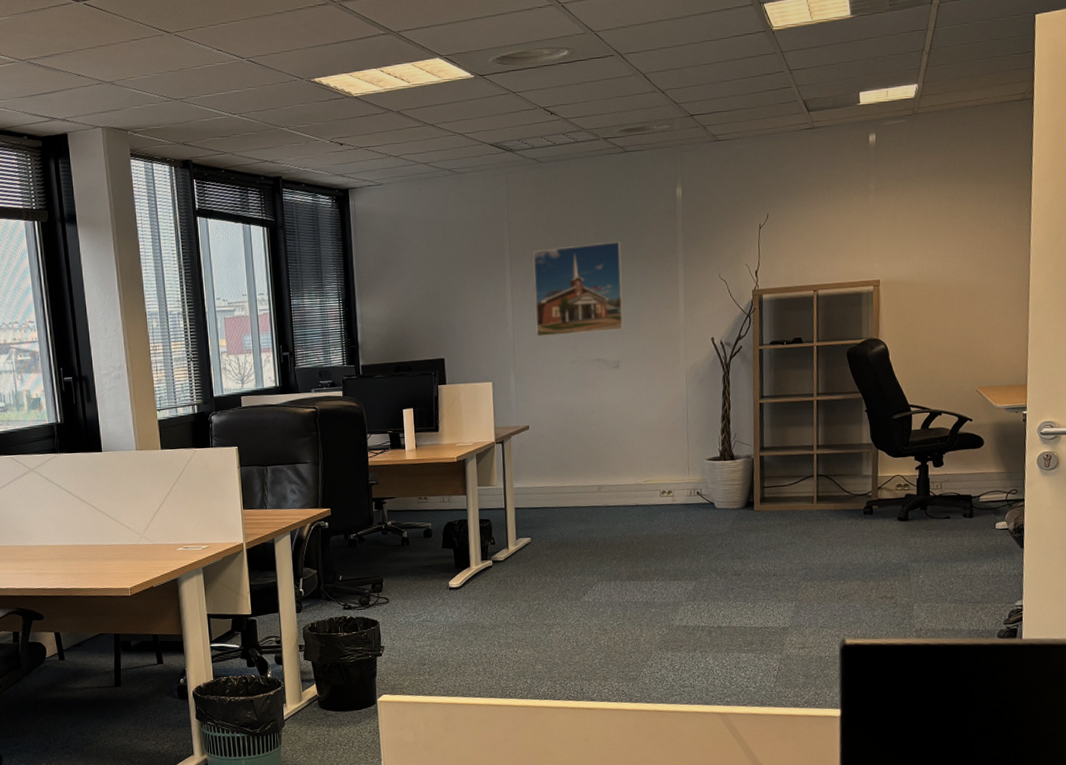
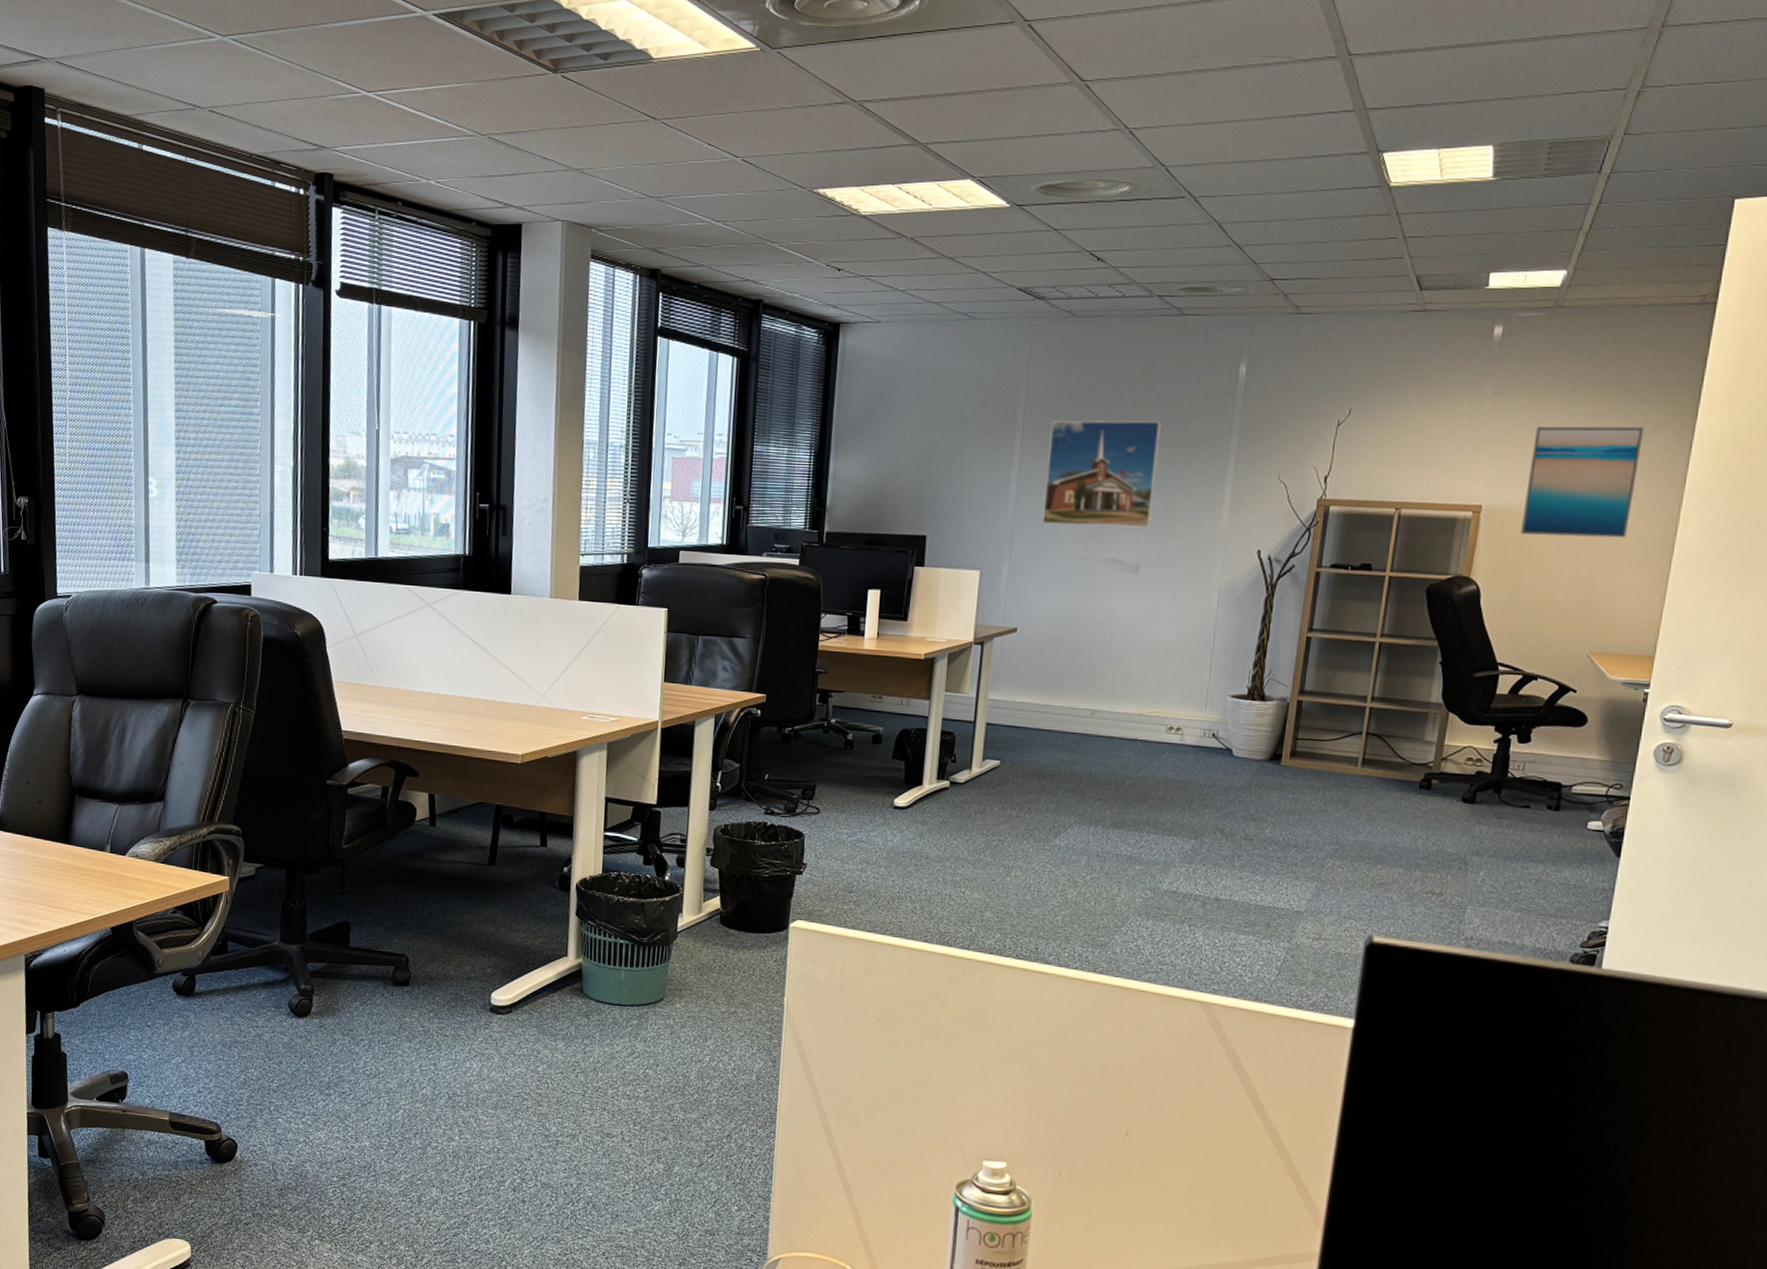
wall art: none [911,202,994,300] -> present [1520,426,1645,538]

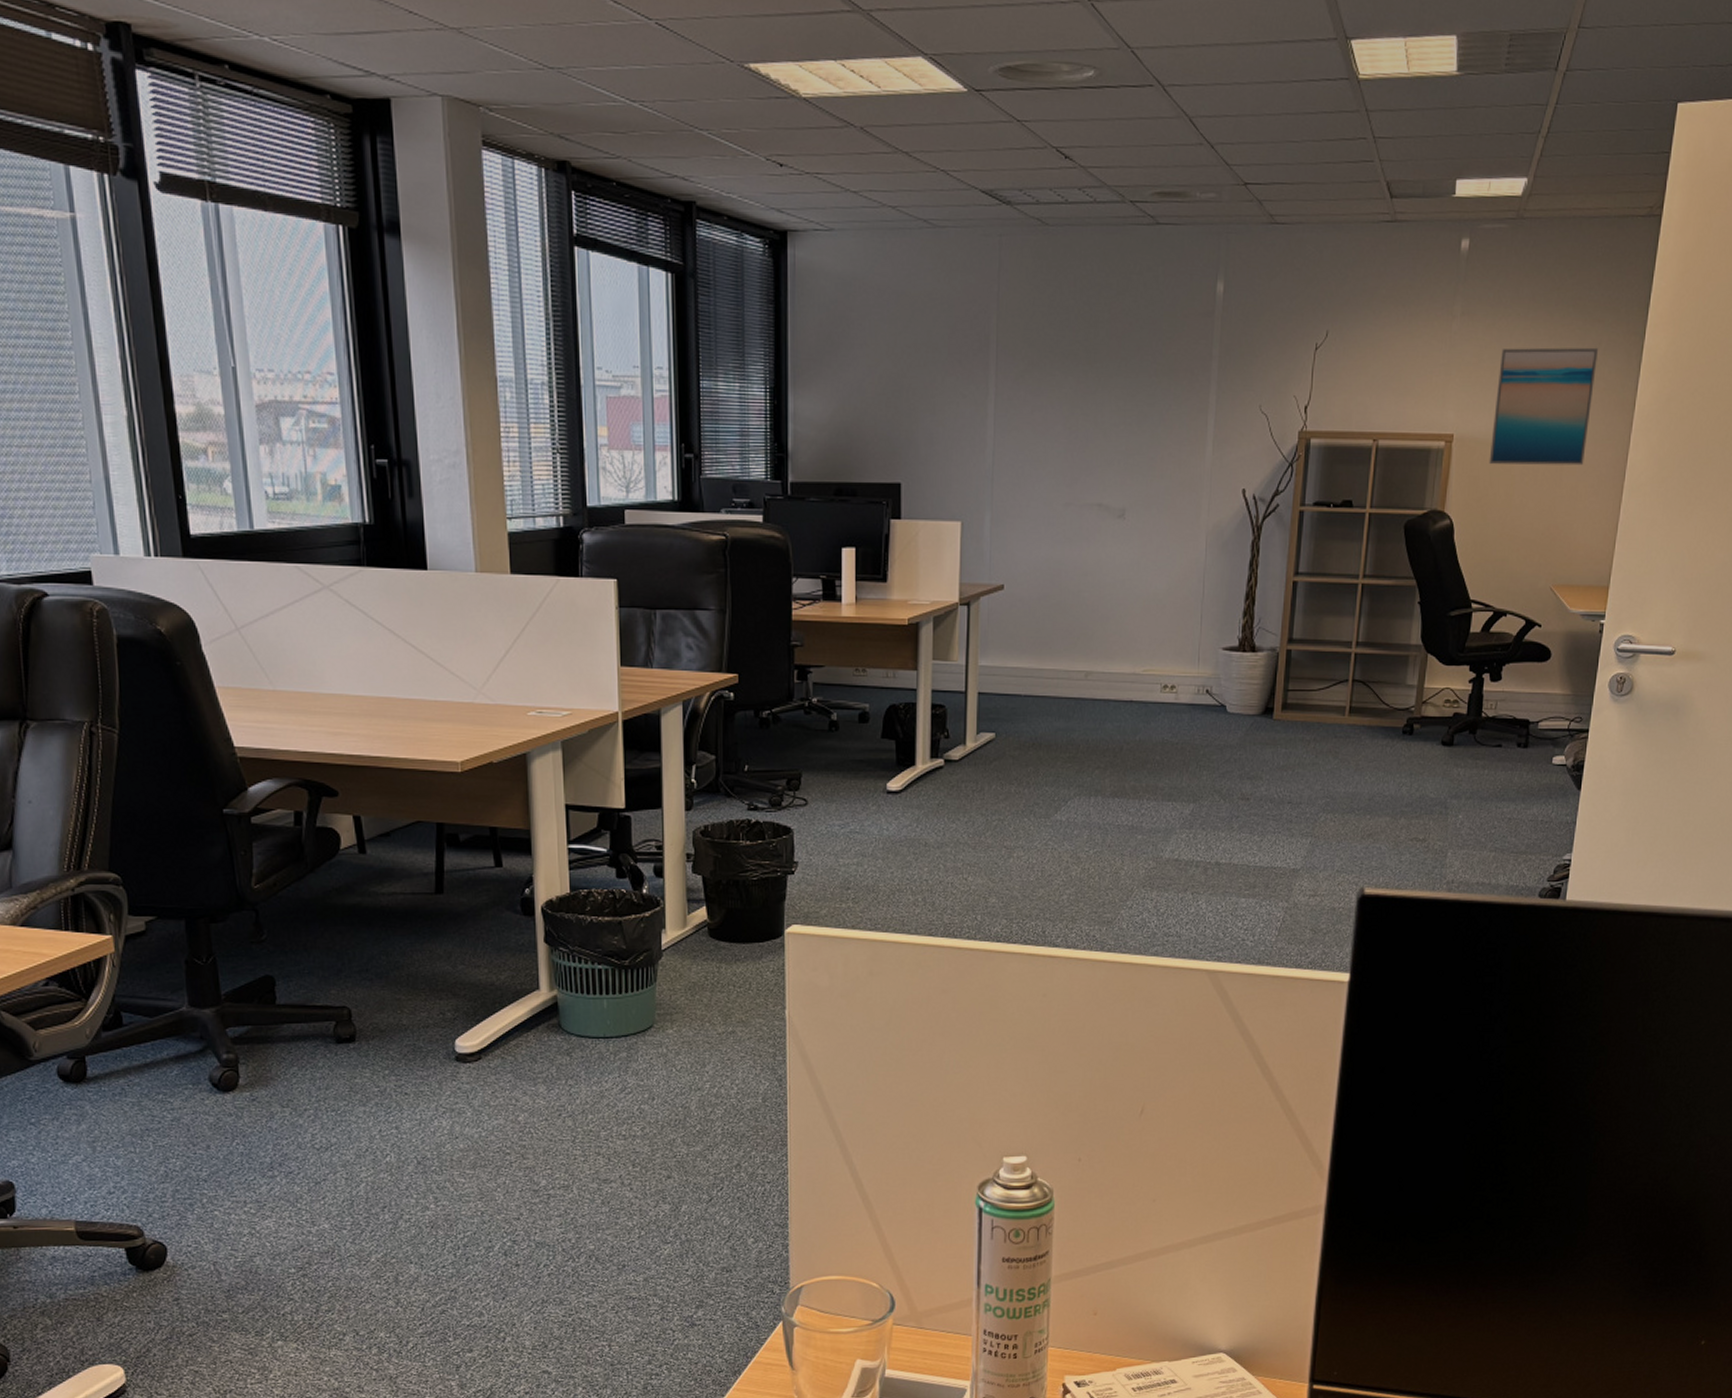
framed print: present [1042,420,1161,528] -> none [1023,346,1141,468]

